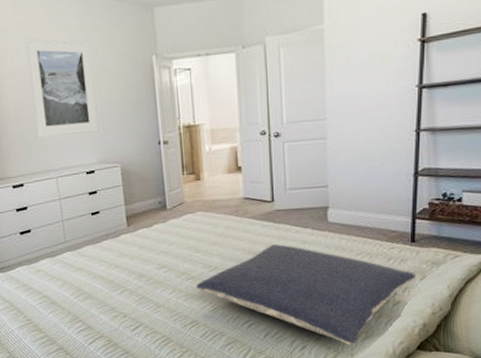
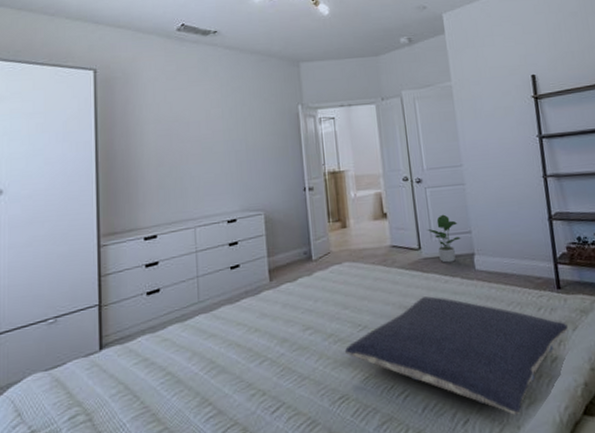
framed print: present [24,38,99,138] -> none [173,86,243,185]
potted plant: none [281,168,316,215] -> present [427,214,461,263]

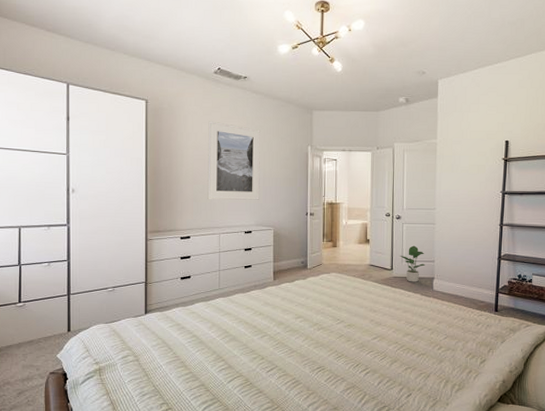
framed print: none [173,86,243,185] -> present [207,121,260,200]
pillow: present [344,296,568,416] -> none [325,305,498,396]

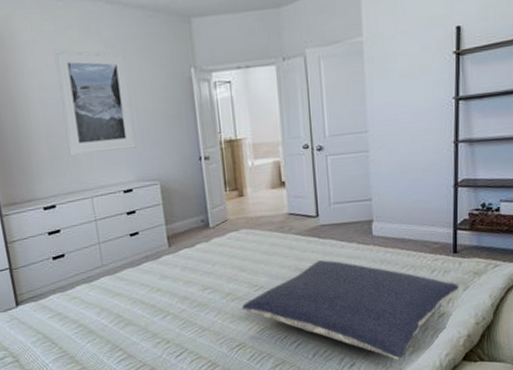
pillow: none [325,305,498,396] -> present [241,260,459,361]
potted plant: present [399,245,426,282] -> none [326,182,360,230]

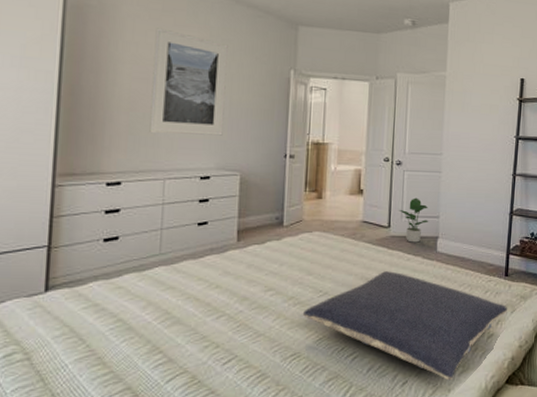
potted plant: none [326,182,360,230] -> present [399,198,429,243]

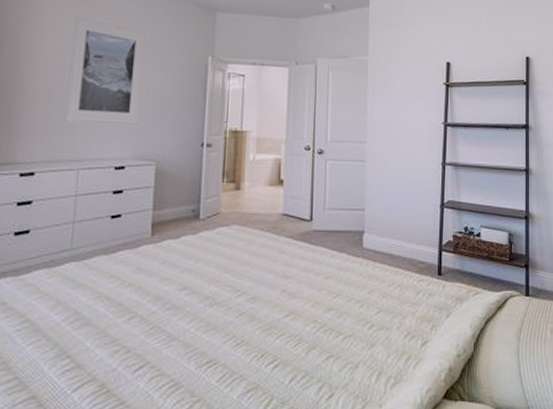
pillow: present [302,271,507,381] -> none [219,269,442,394]
potted plant: present [399,198,429,243] -> none [321,189,354,238]

